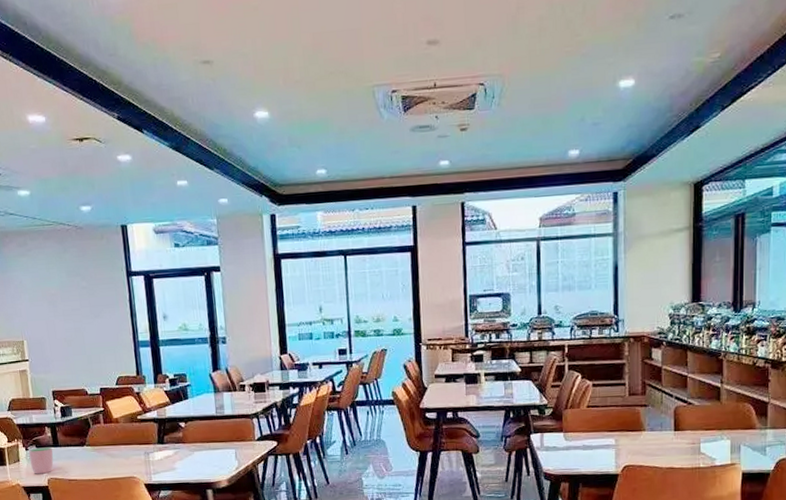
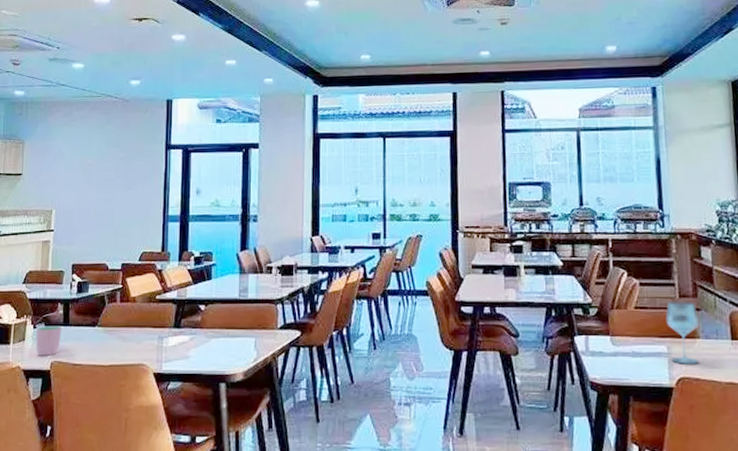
wine glass: none [615,398,646,454] -> present [665,300,699,364]

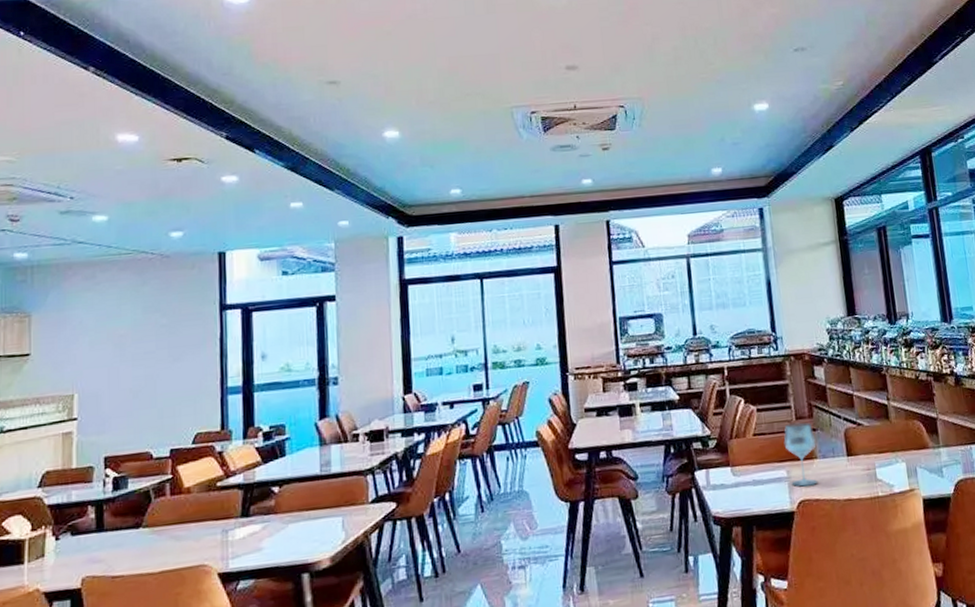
cup: present [35,325,62,356] -> none [59,532,95,573]

